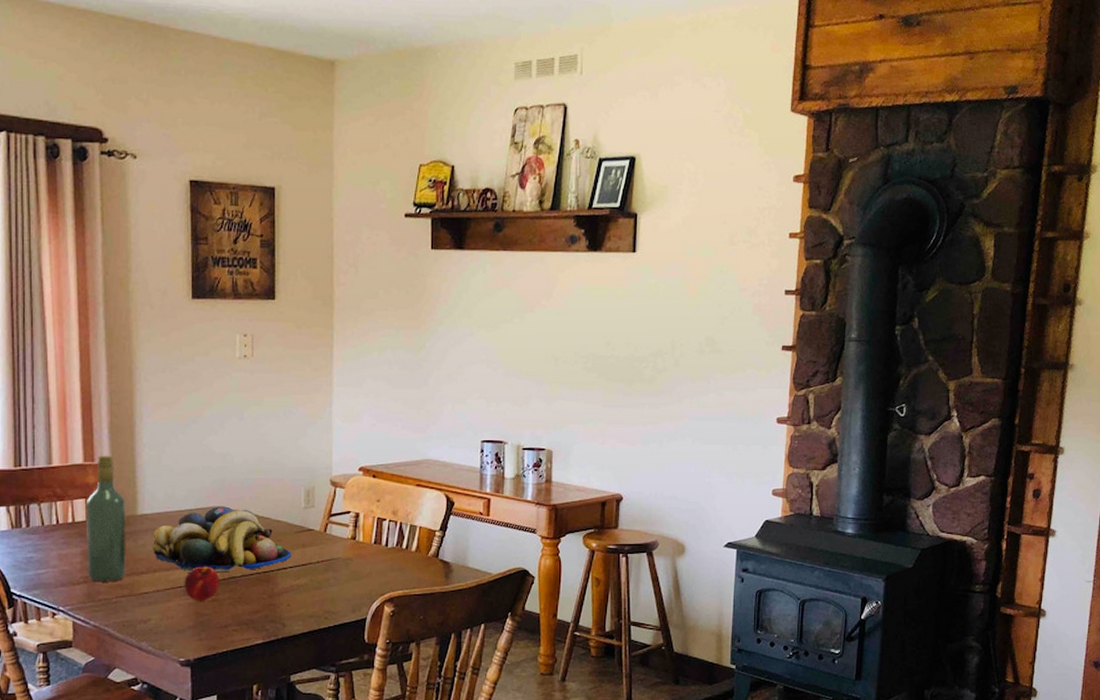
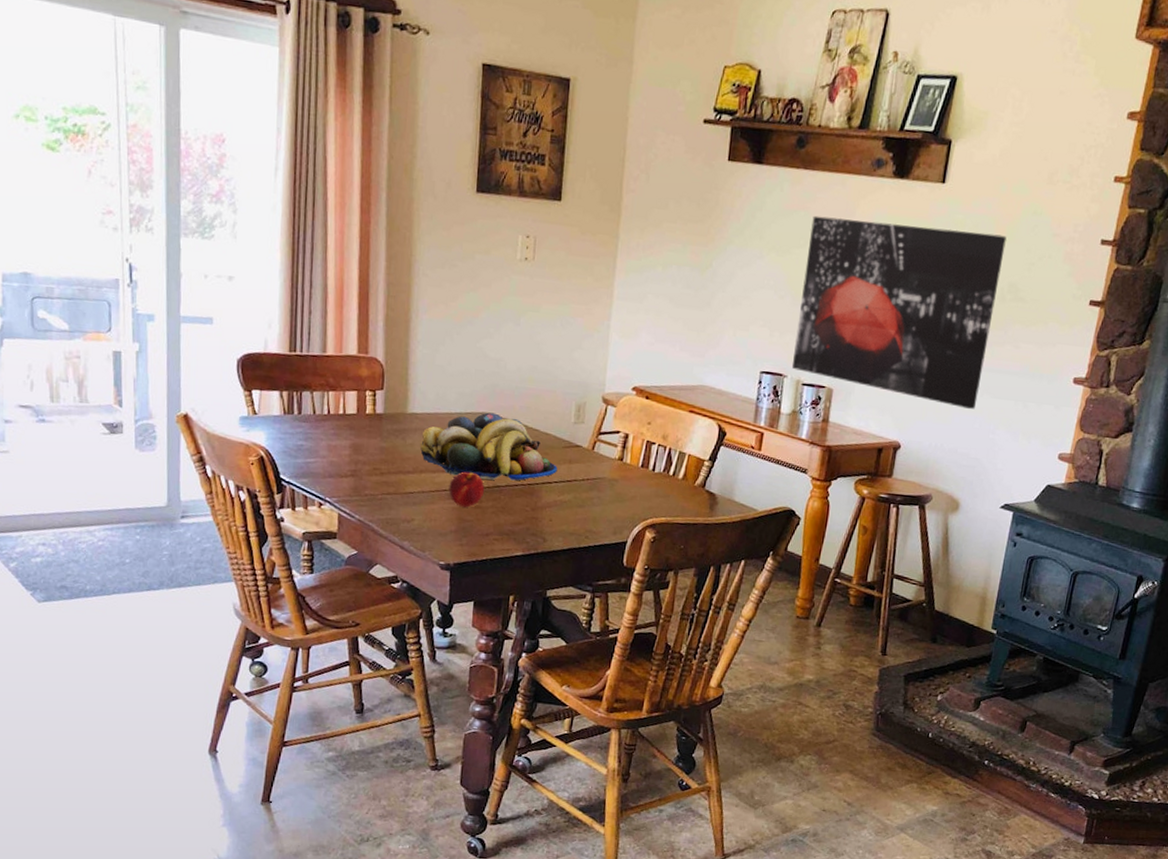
wine bottle: present [85,455,127,582] -> none [355,348,397,478]
wall art: none [510,292,698,457] -> present [791,215,1007,410]

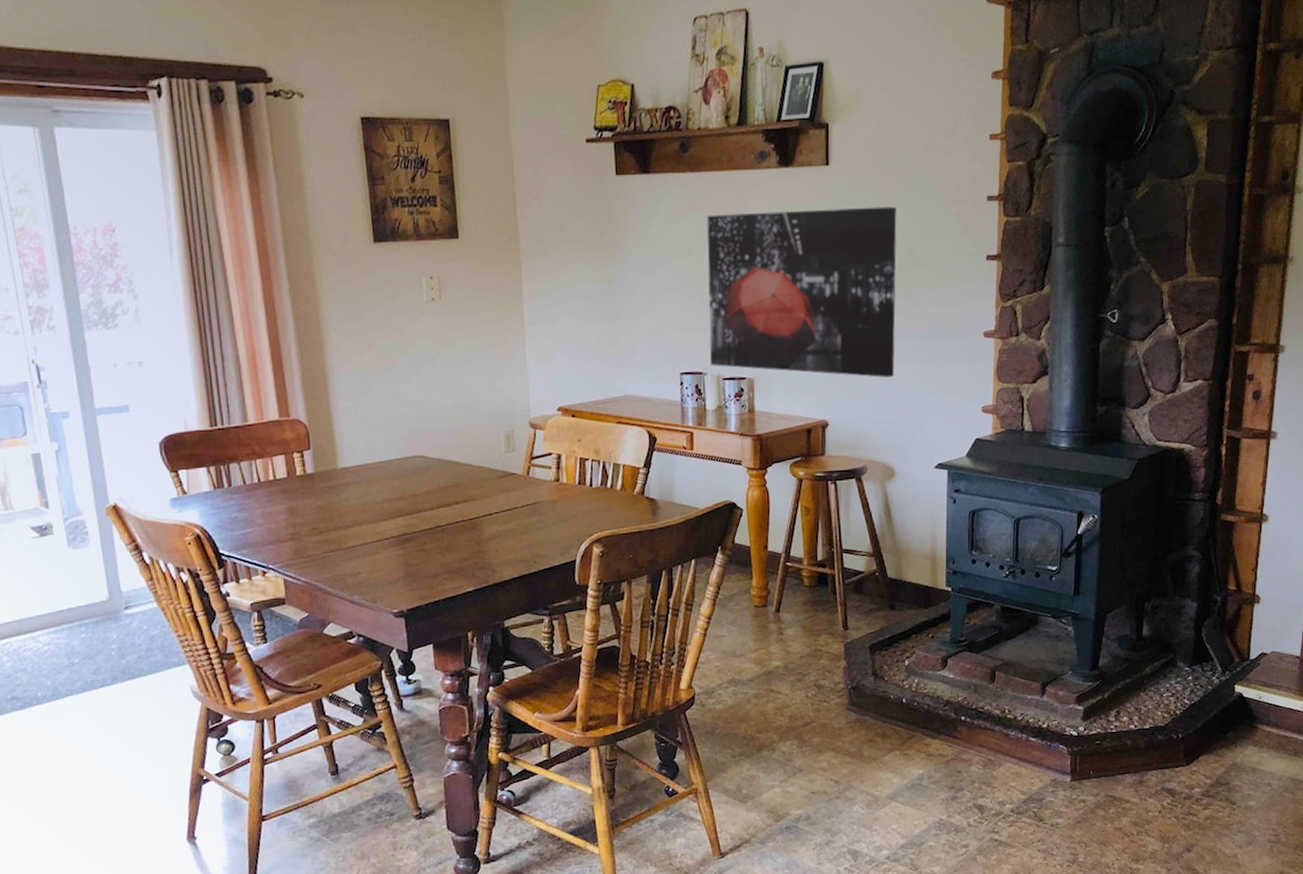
fruit bowl: present [419,412,558,481] -> none [355,455,496,523]
peach: present [449,471,485,507] -> none [390,516,427,552]

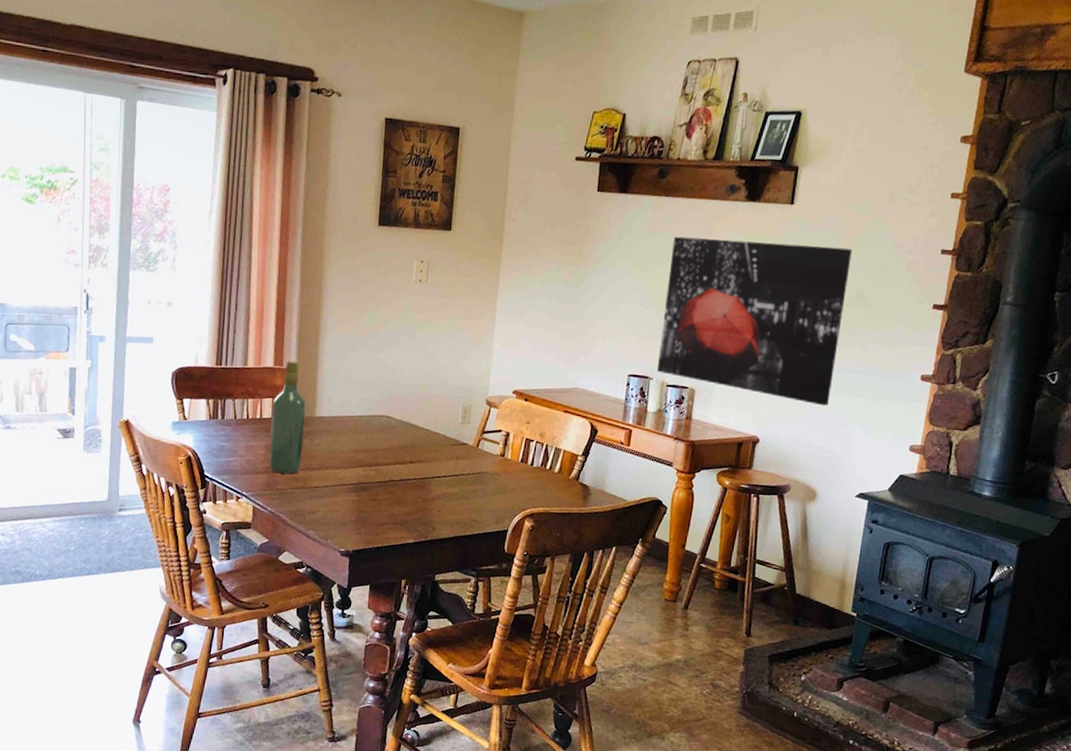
wine bottle: none [285,409,332,538] -> present [269,360,306,474]

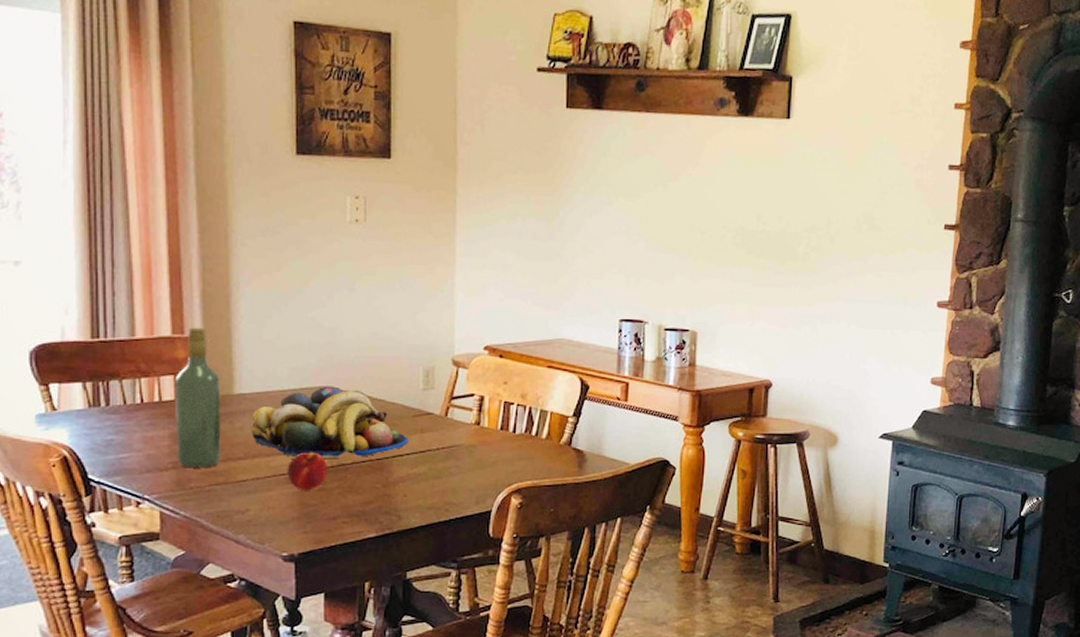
fruit bowl: none [325,415,446,476] -> present [250,386,408,458]
peach: none [349,467,382,500] -> present [287,452,328,491]
wall art: present [656,236,852,406] -> none [651,158,856,342]

